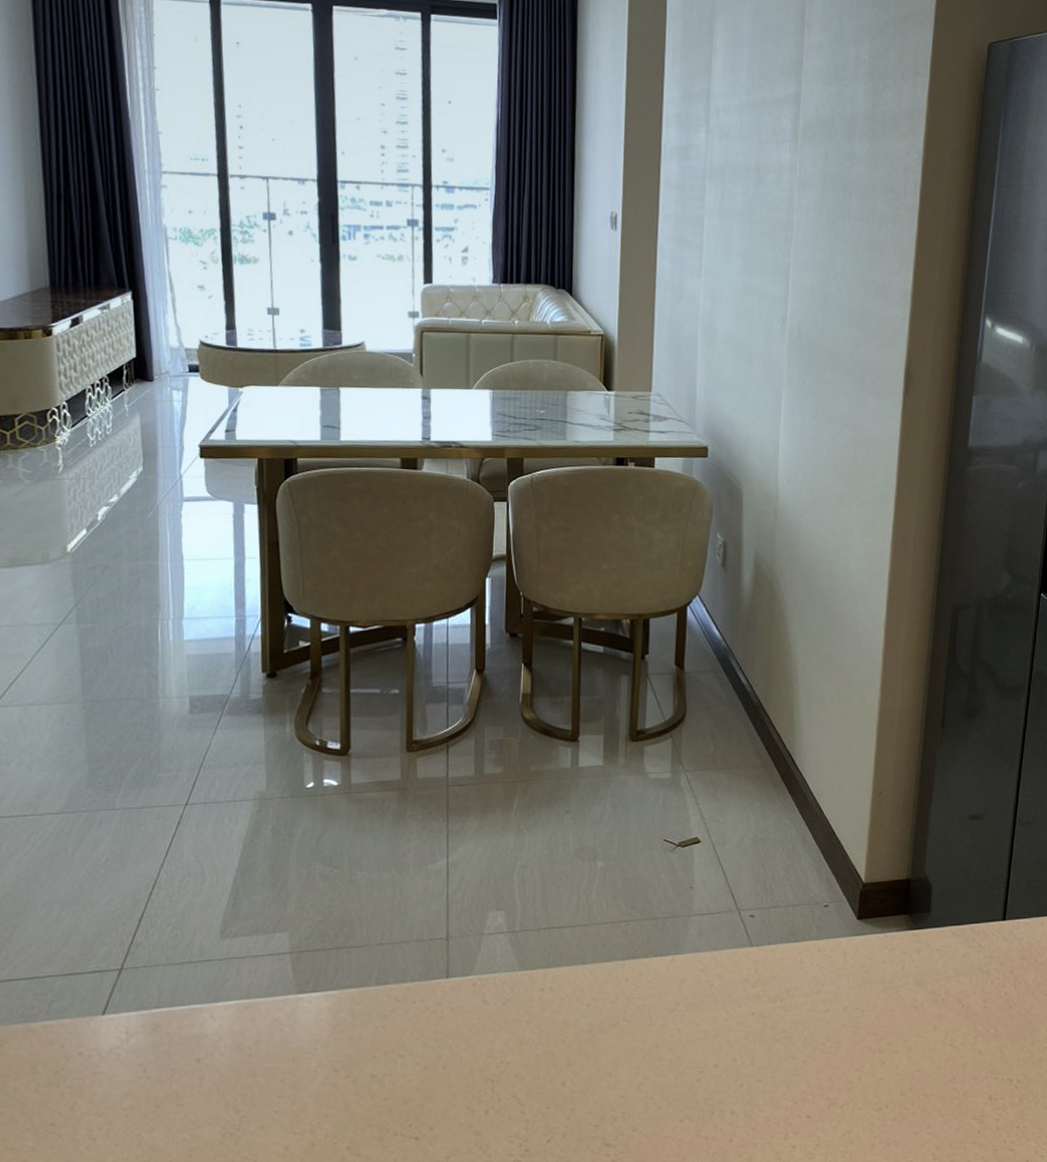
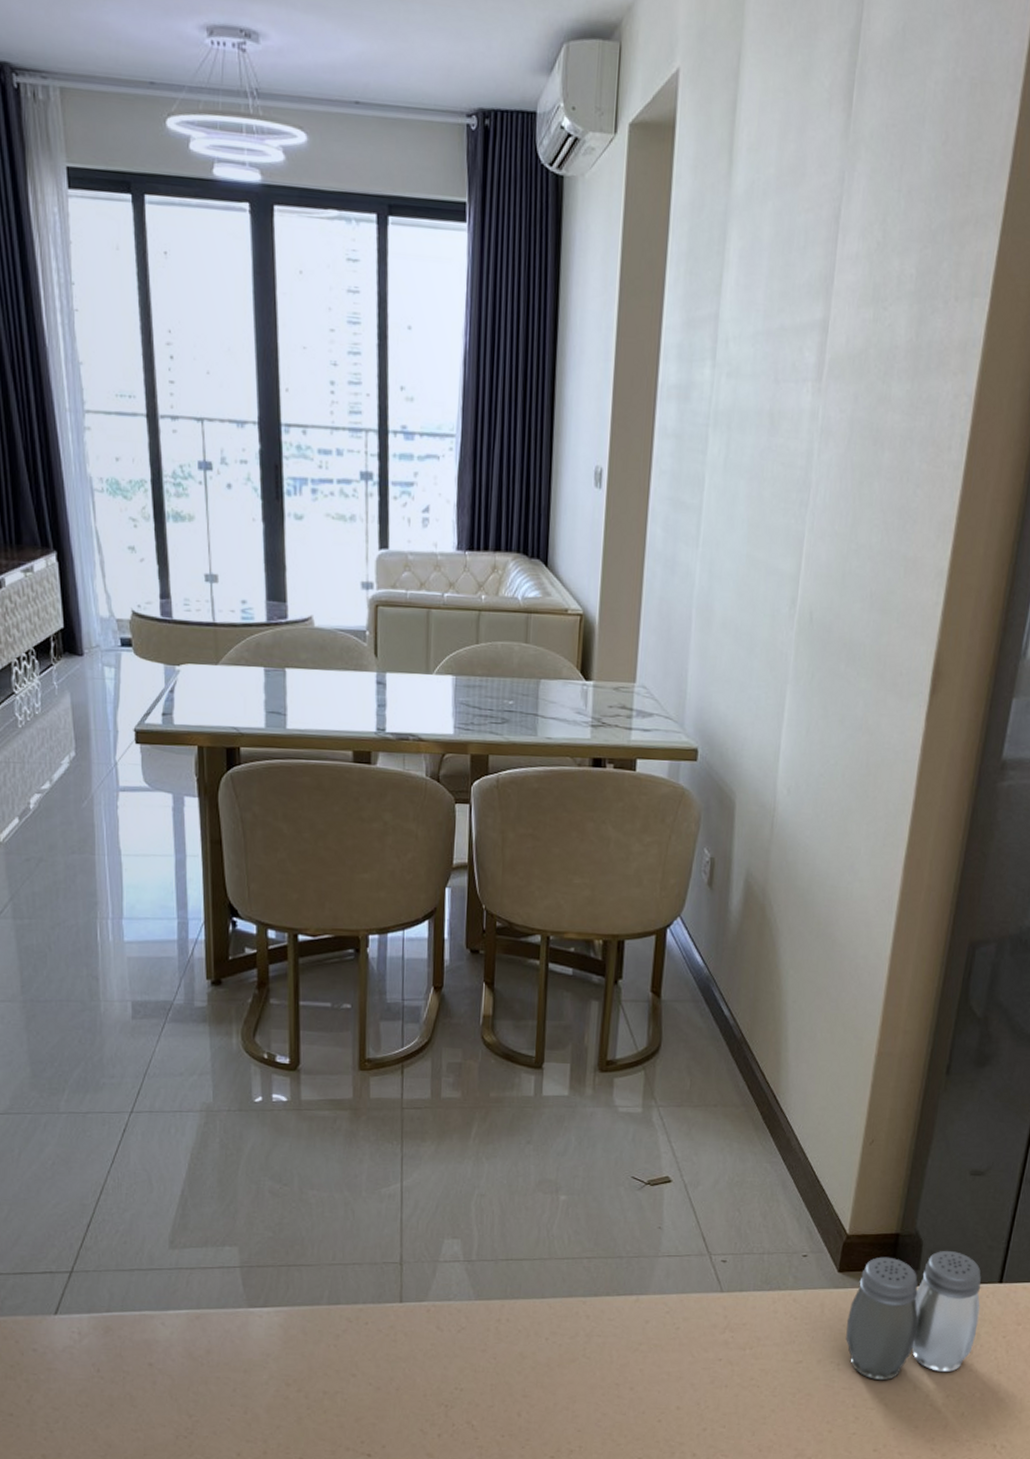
salt and pepper shaker: none [868,893,988,1024] -> present [846,1251,981,1381]

